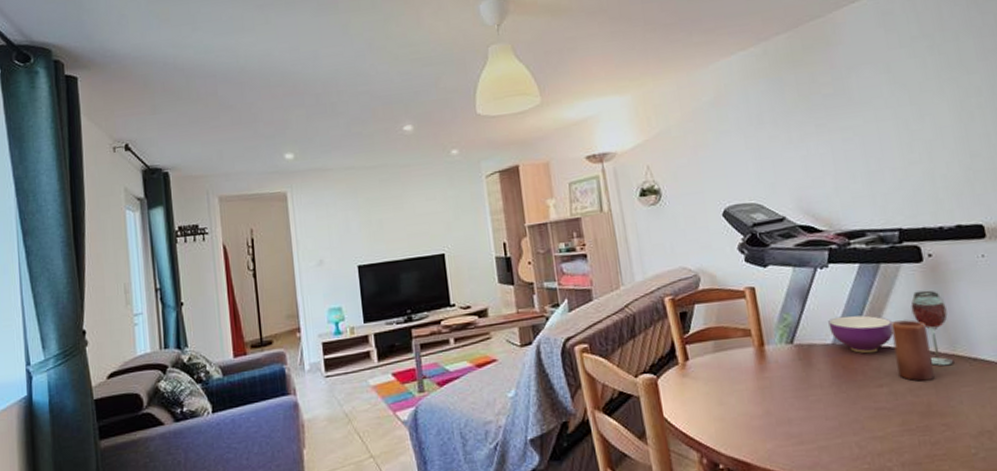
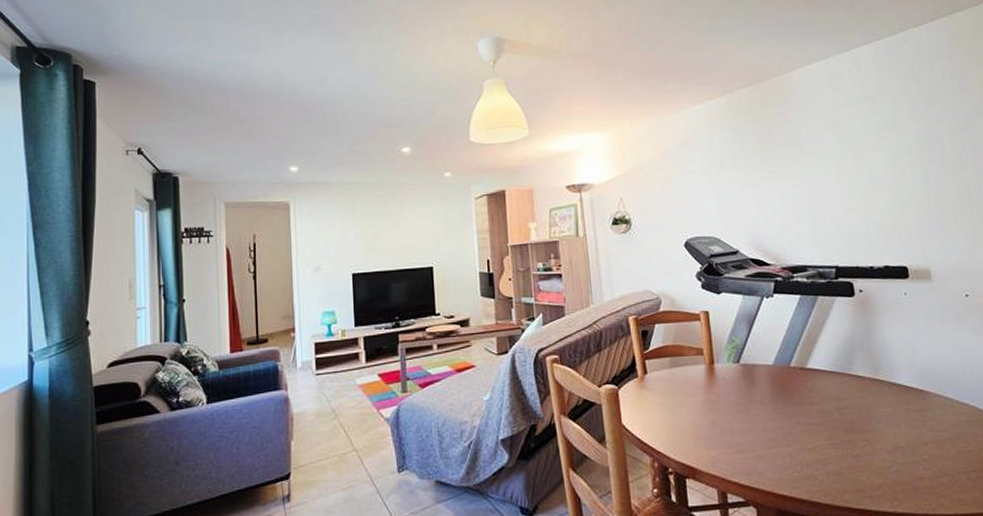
bowl: present [828,315,894,354] -> none [771,340,826,375]
candle: present [890,320,935,382] -> none [823,347,859,401]
wineglass: present [910,290,954,366] -> none [842,321,876,389]

